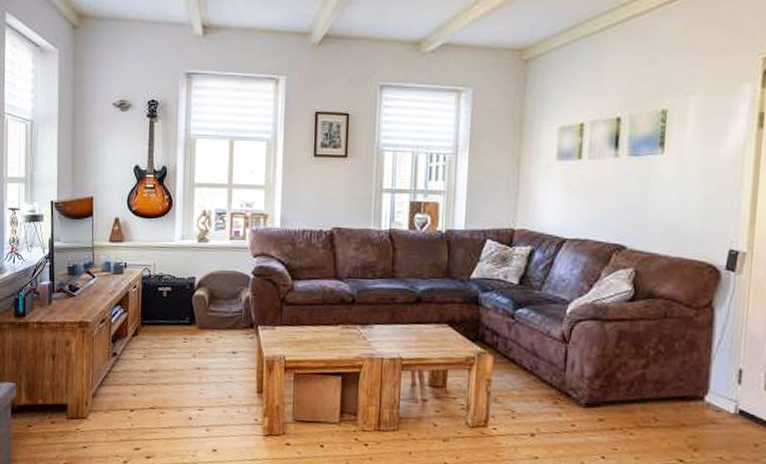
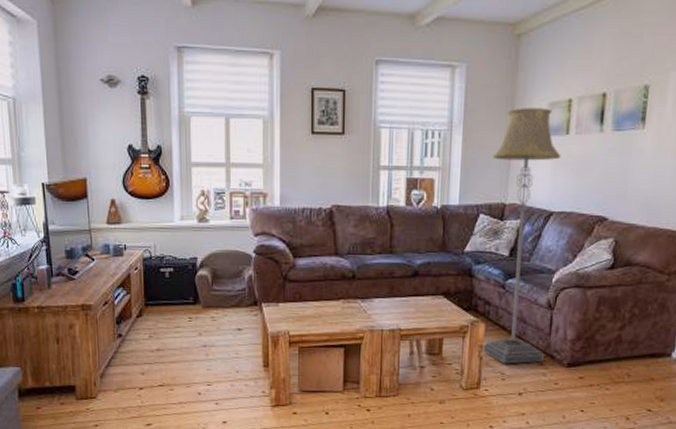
floor lamp: none [491,132,574,401] -> present [483,108,561,364]

